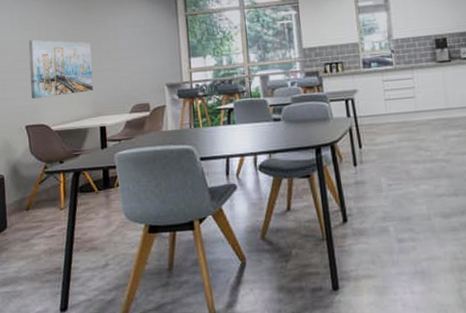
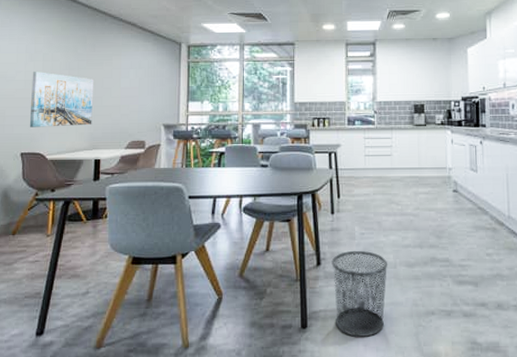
trash can: none [358,203,423,298] -> present [331,250,388,338]

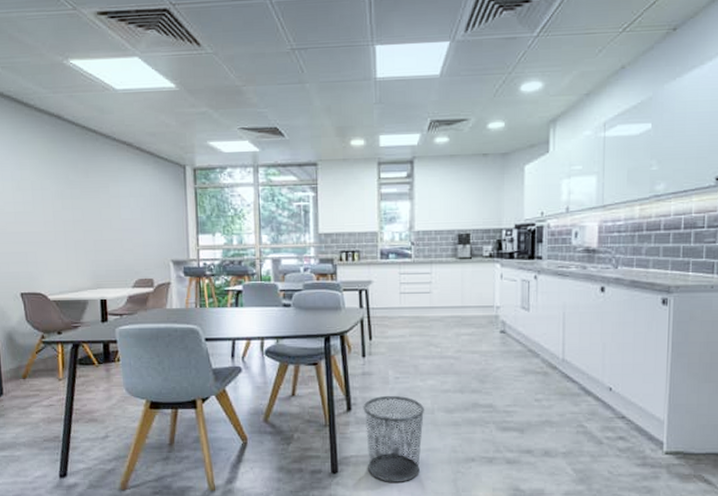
wall art: present [29,72,95,127] -> none [22,202,94,265]

